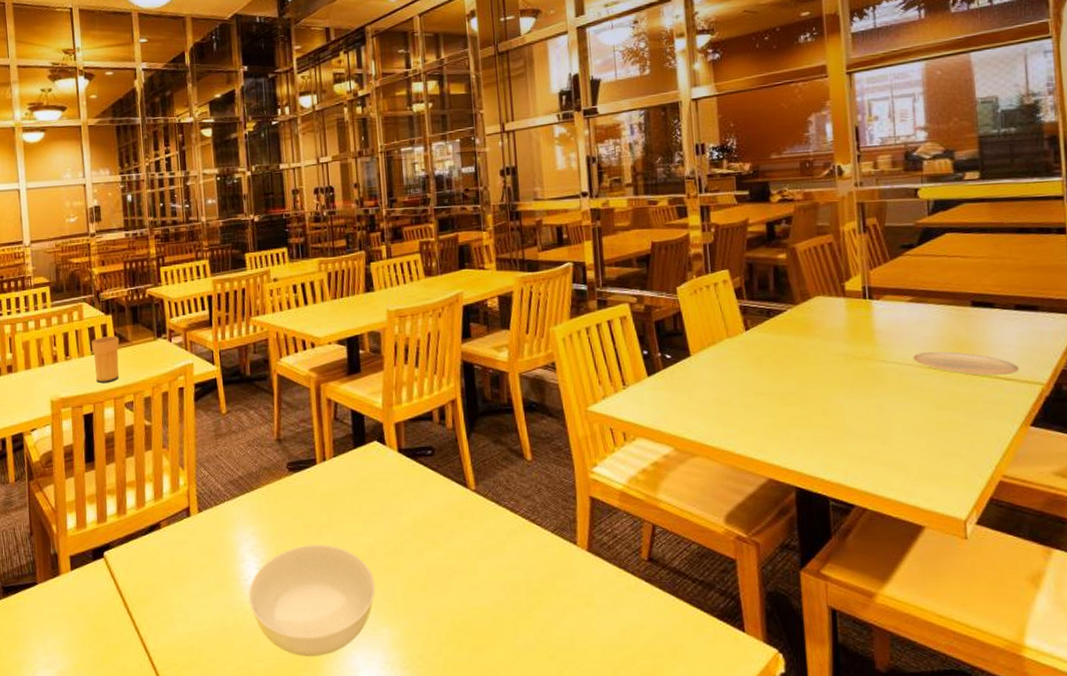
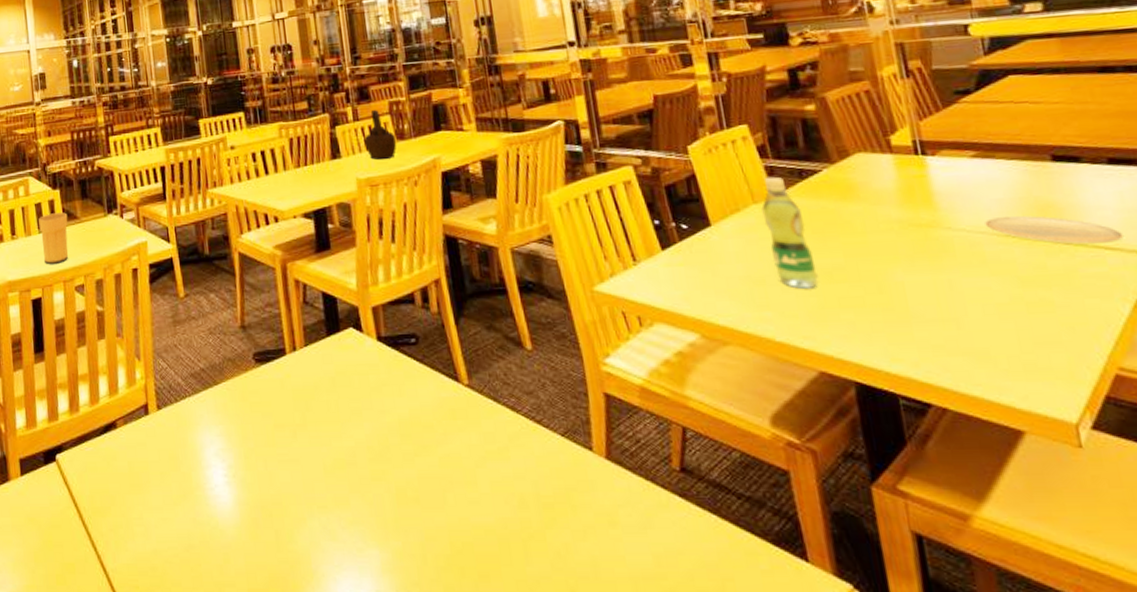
bowl: present [248,545,376,656] -> none [215,448,360,581]
teapot: none [395,248,425,293] -> present [364,109,397,160]
bottle: none [734,315,774,410] -> present [761,176,818,289]

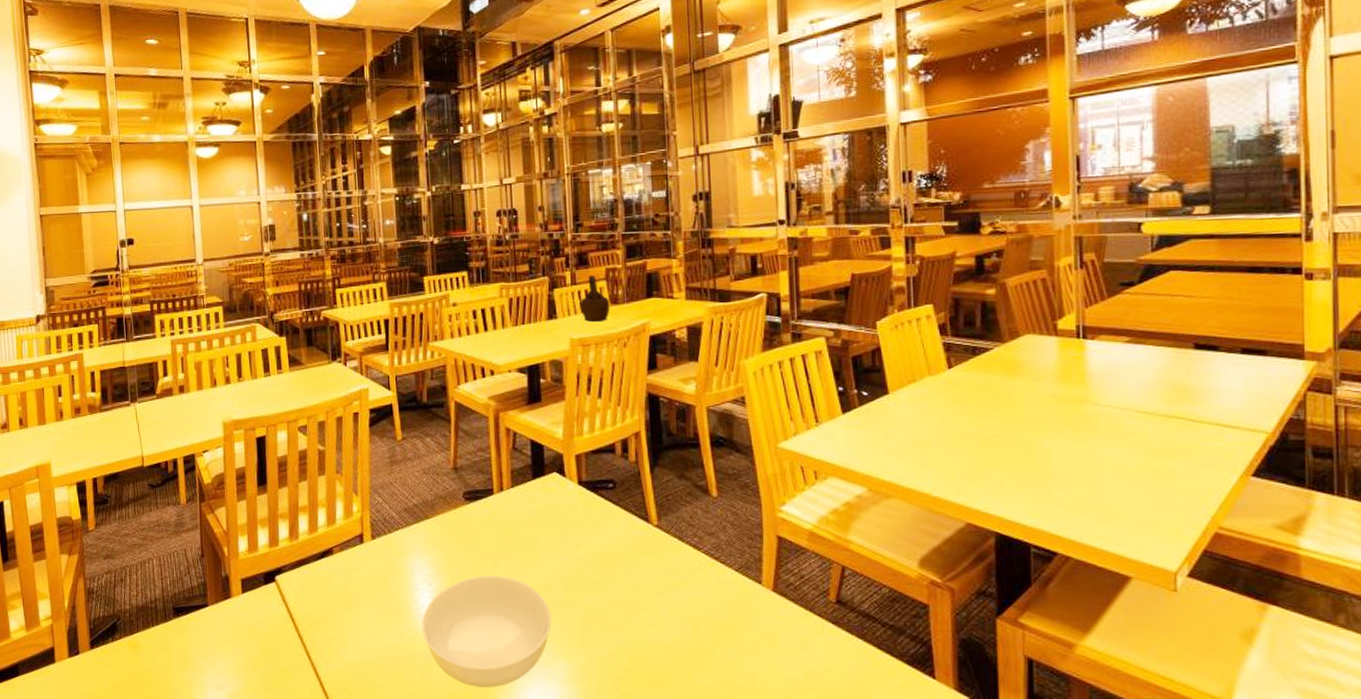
cup: present [38,212,69,264] -> none [265,358,294,405]
bowl: none [215,448,360,581] -> present [421,576,552,687]
bottle: present [761,176,818,289] -> none [935,352,976,452]
plate: present [985,215,1123,245] -> none [1128,395,1243,423]

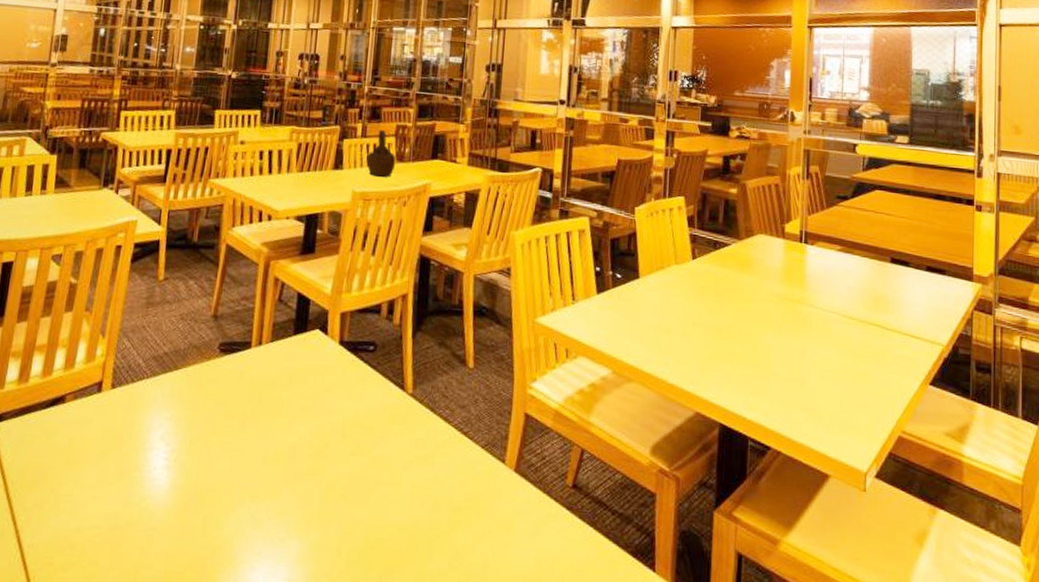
bowl: present [421,576,552,687] -> none [149,437,292,567]

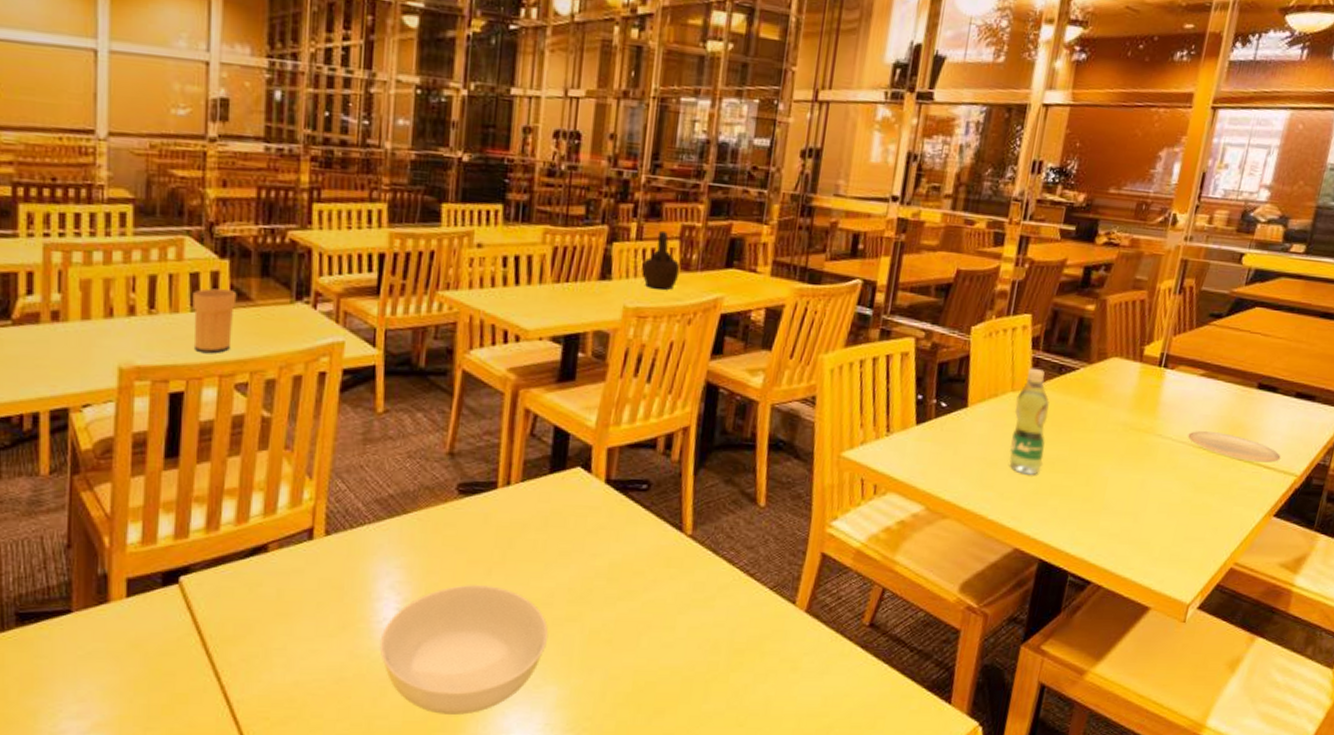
cup: none [25,177,61,230] -> present [192,288,237,353]
bowl: none [149,437,292,567] -> present [379,585,549,715]
bottle: none [680,243,711,341] -> present [1009,368,1049,475]
plate: none [836,301,925,334] -> present [1188,430,1281,464]

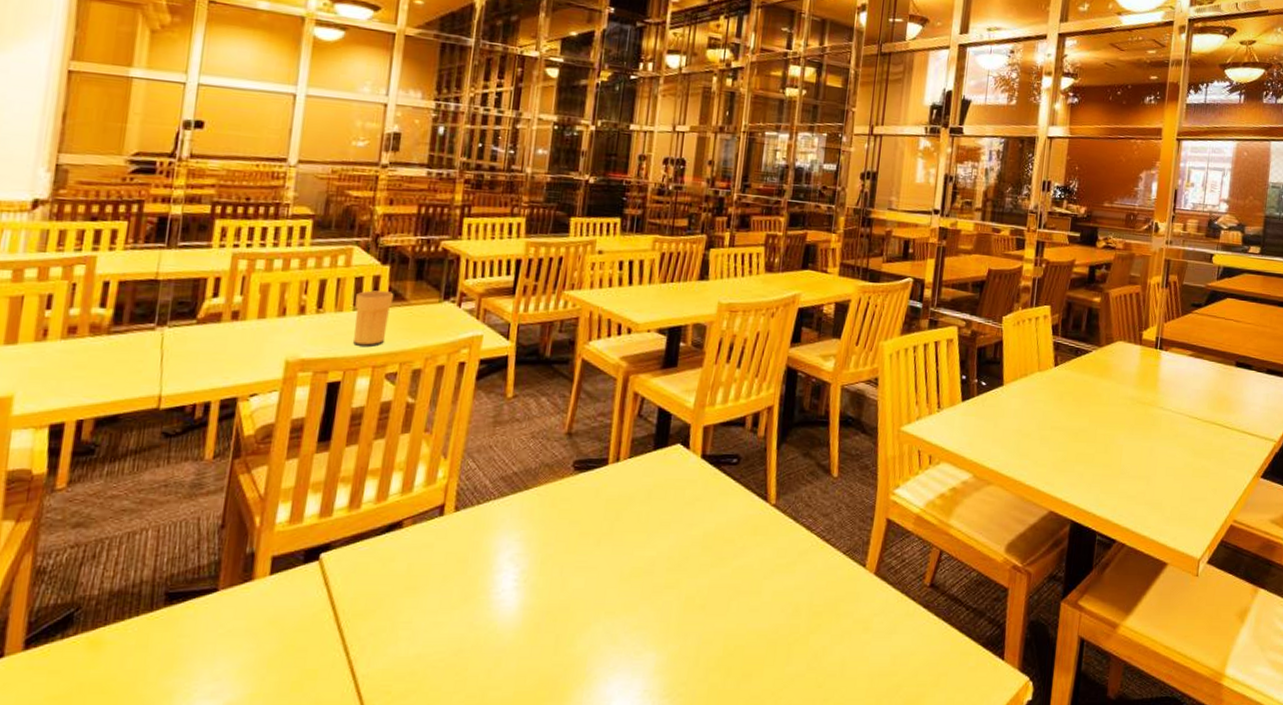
bowl: present [379,585,549,715] -> none [496,556,650,683]
teapot: present [642,230,681,290] -> none [733,238,765,288]
bottle: present [1009,368,1049,475] -> none [1040,351,1070,444]
plate: present [1188,430,1281,464] -> none [1184,403,1261,431]

